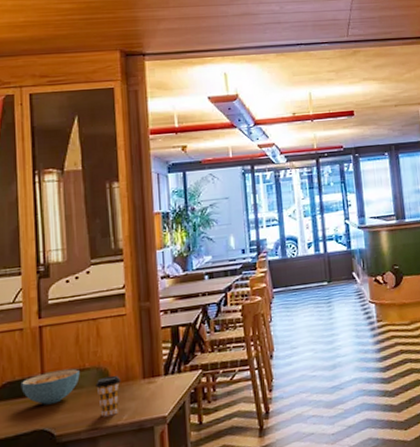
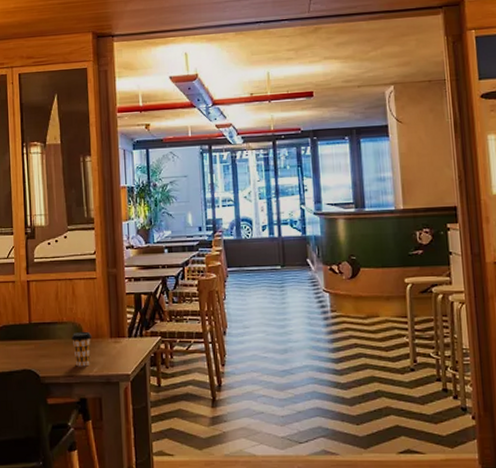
cereal bowl: present [20,368,80,405] -> none [13,321,59,349]

